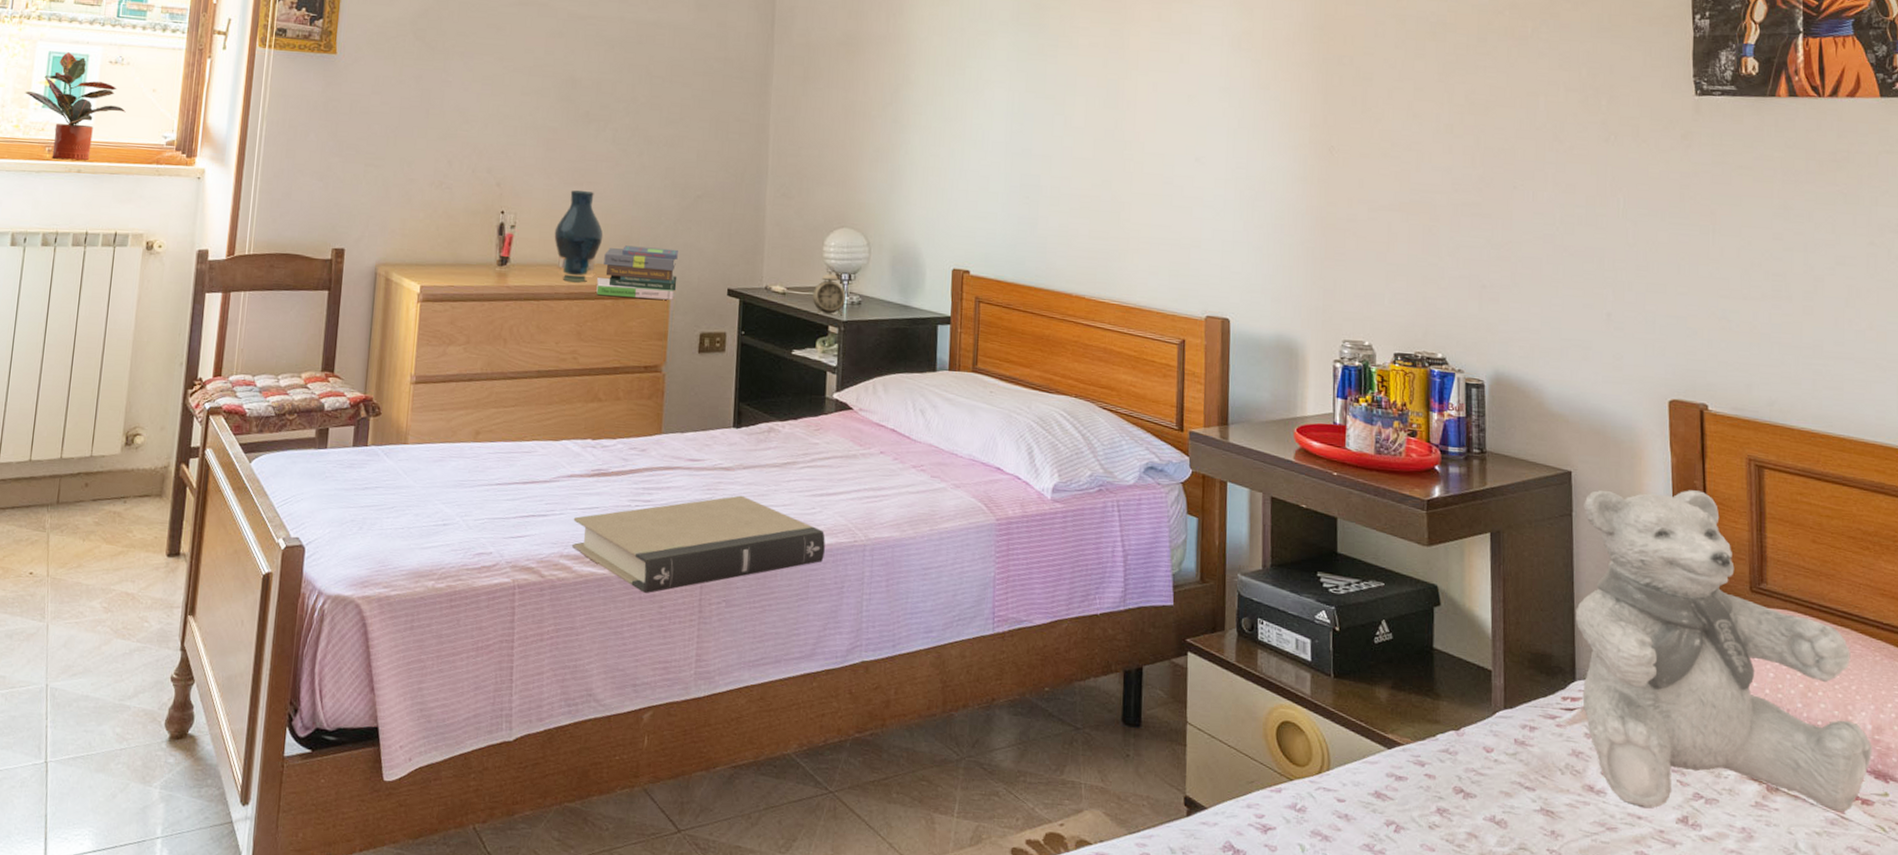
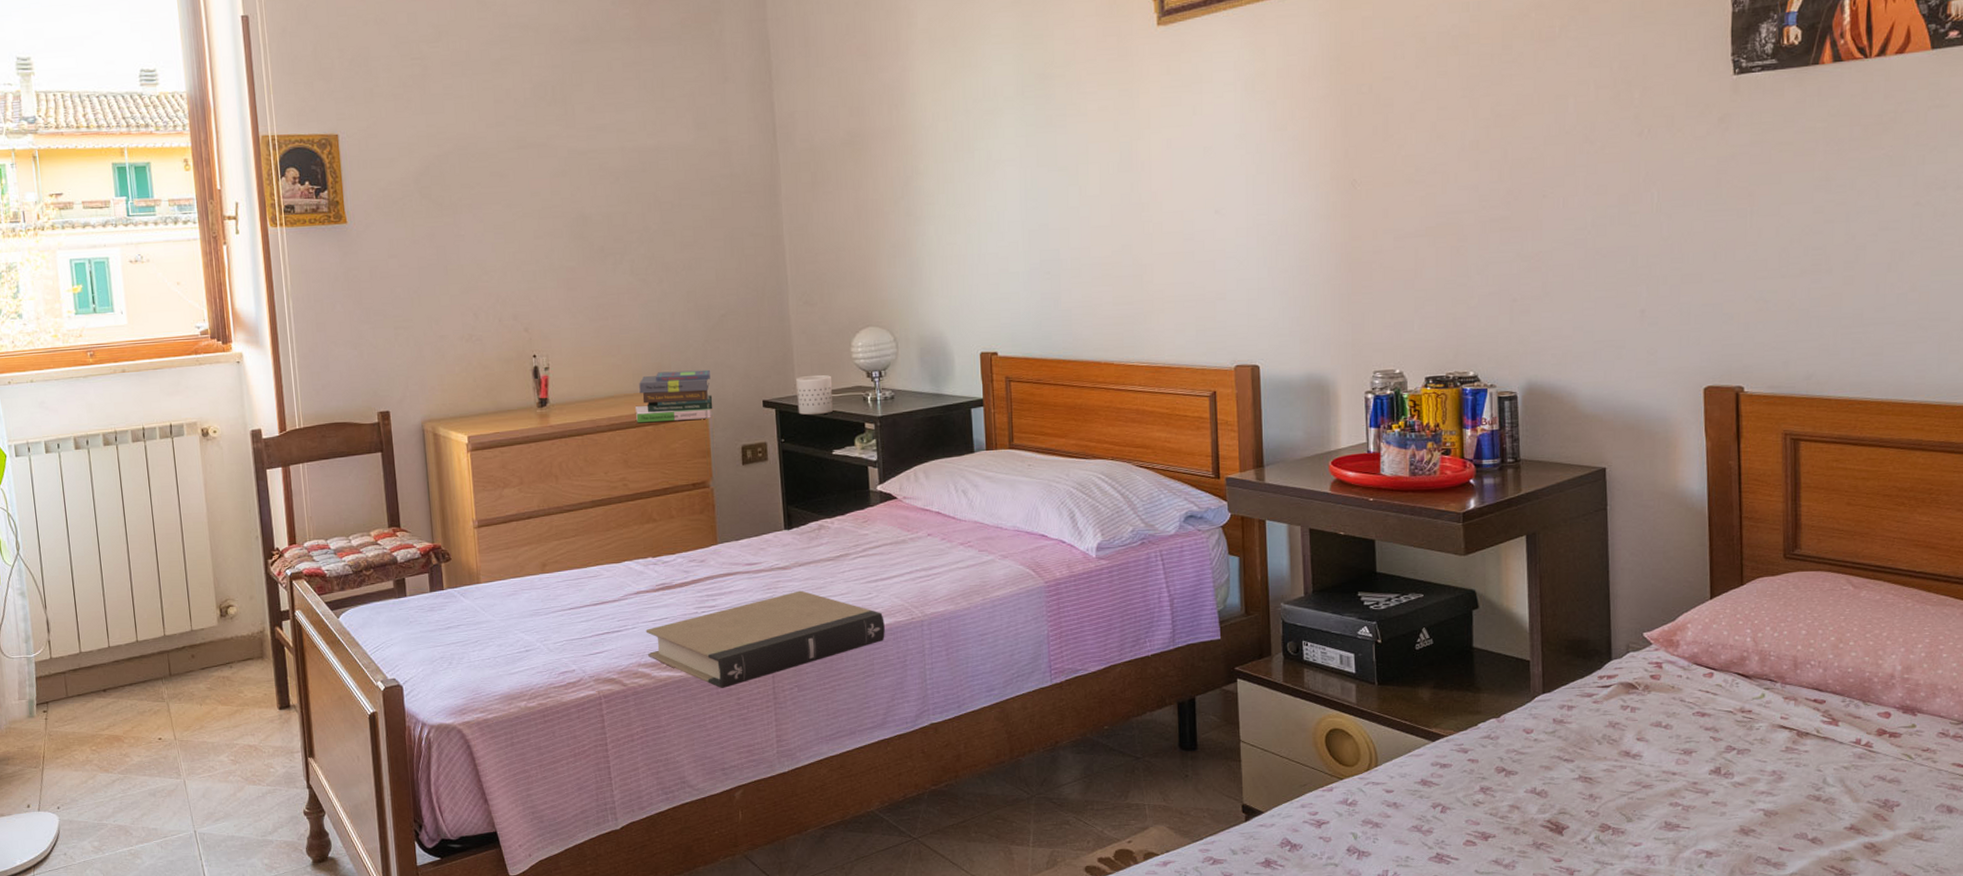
potted plant: present [25,52,126,161] -> none [56,257,156,363]
vase: present [554,190,604,283] -> none [587,325,636,414]
mug: none [762,269,800,311] -> present [795,375,834,416]
alarm clock: present [812,265,846,316] -> none [845,365,878,413]
teddy bear: present [1575,490,1872,813] -> none [1611,470,1901,765]

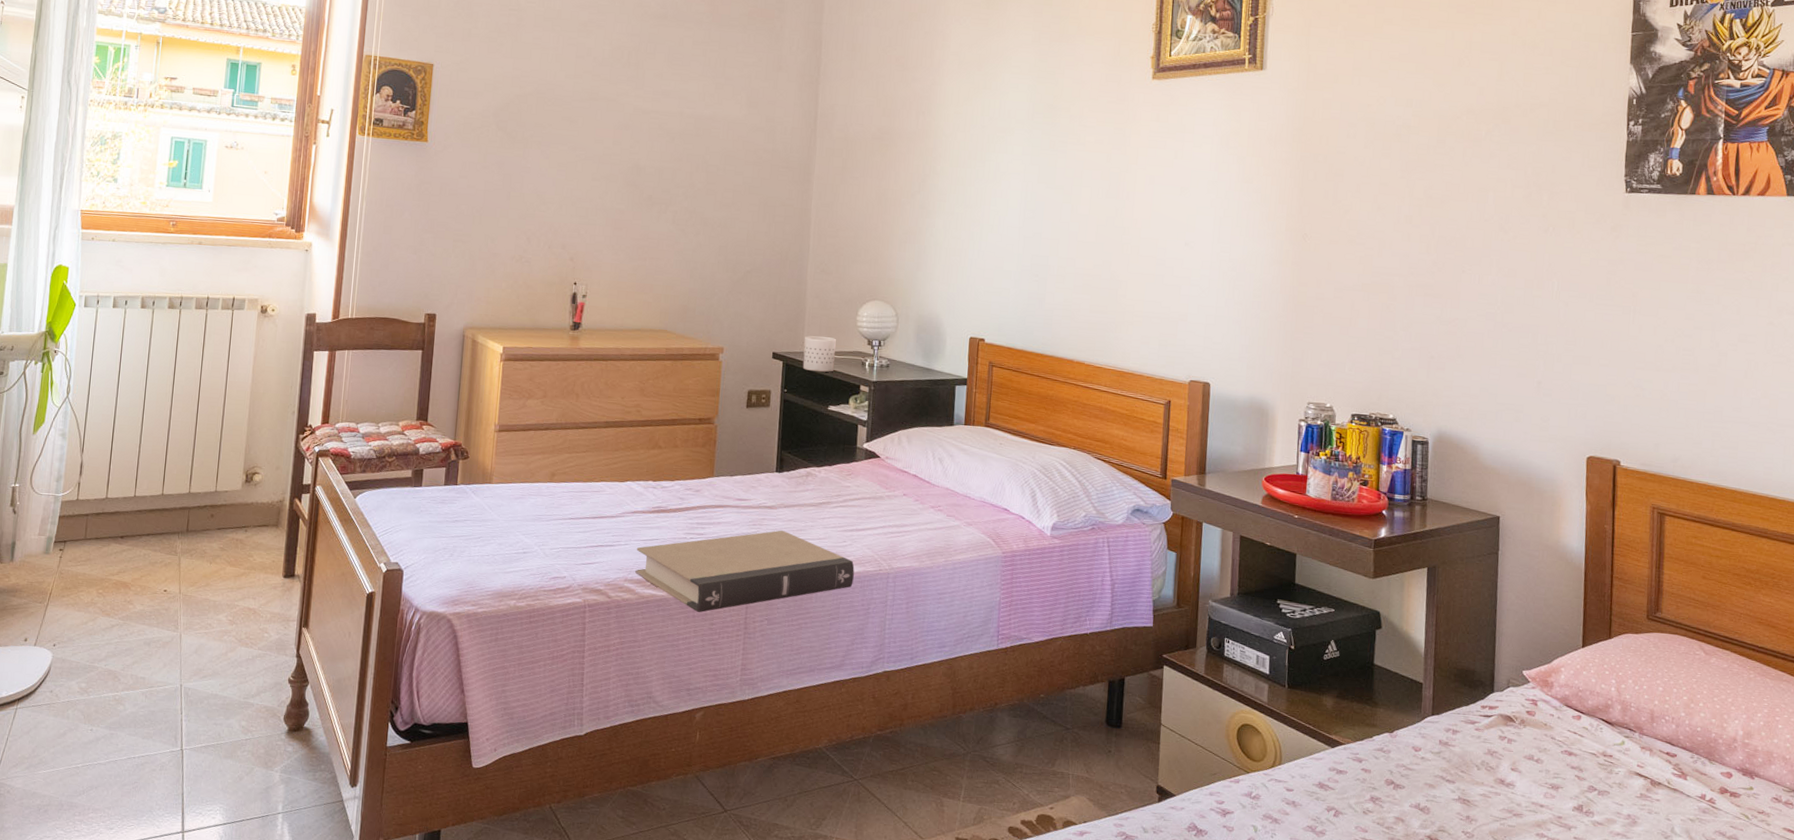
books: present [636,369,713,424] -> none [657,314,731,362]

